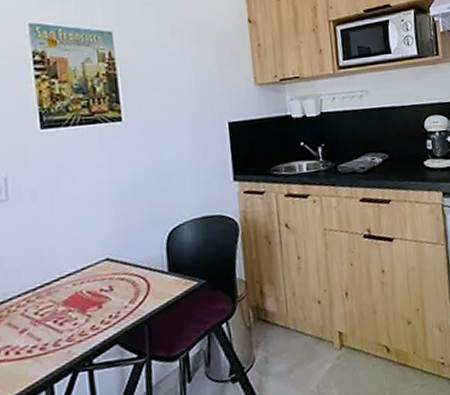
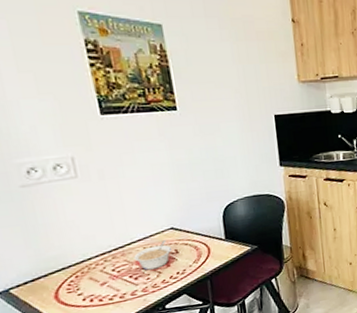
legume: none [61,274,105,313] -> present [133,240,171,271]

